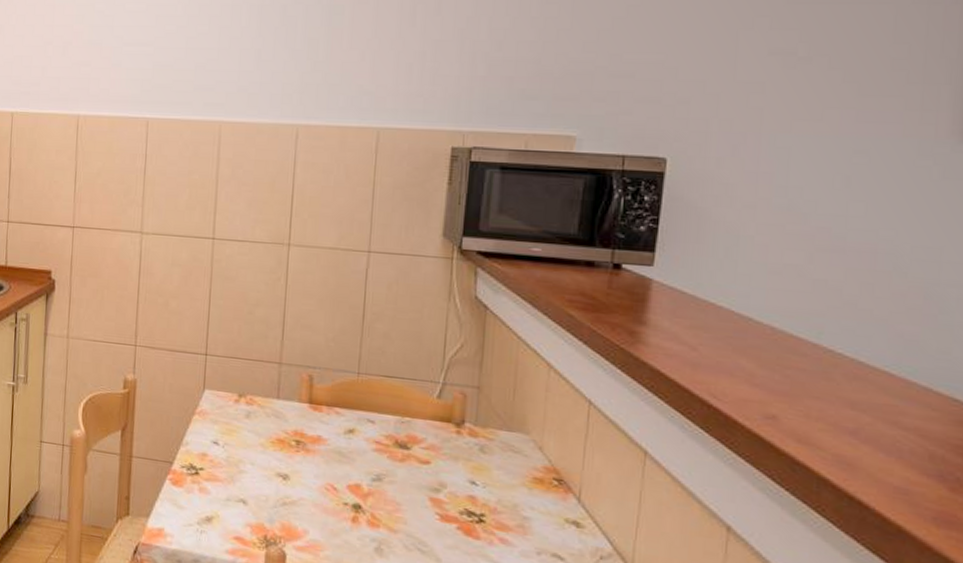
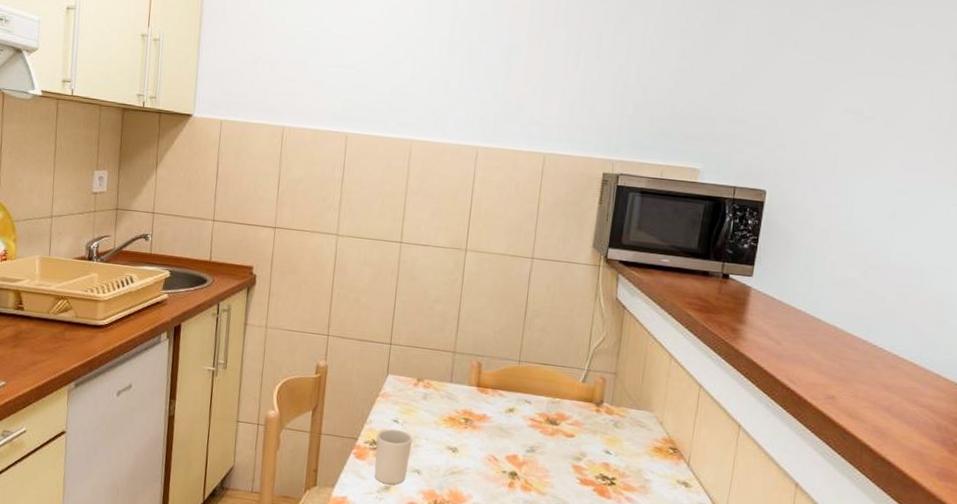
mug: none [193,451,236,516] -> present [374,428,413,485]

